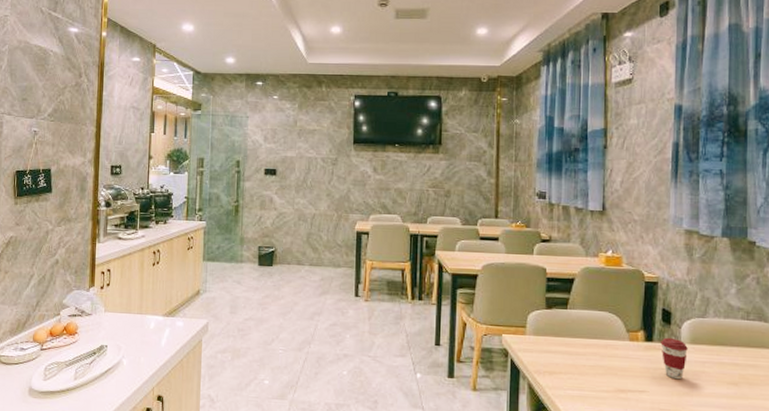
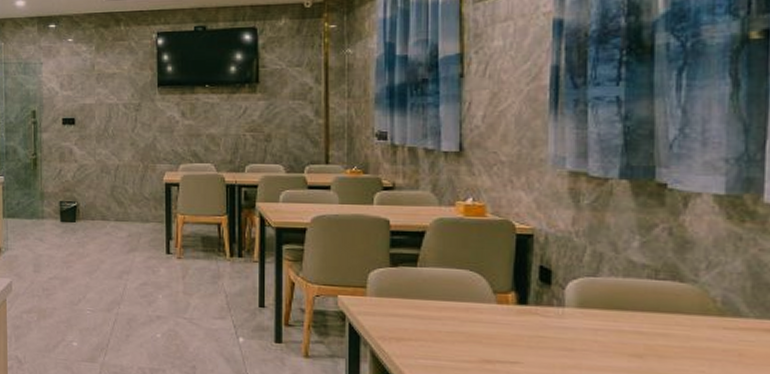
coffee cup: present [661,337,688,380] -> none [538,300,574,350]

